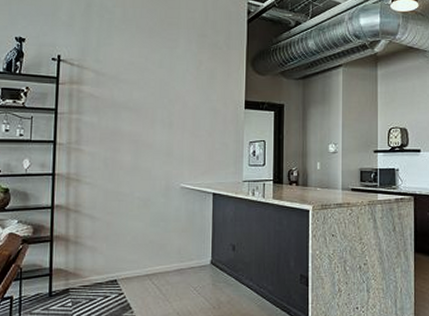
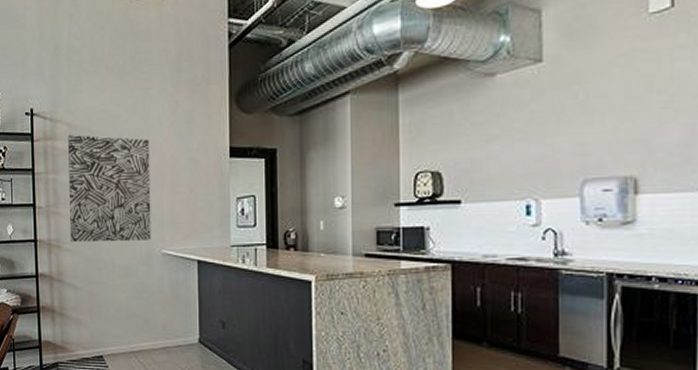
wall art: none [91,80,174,177] -> present [68,134,152,243]

